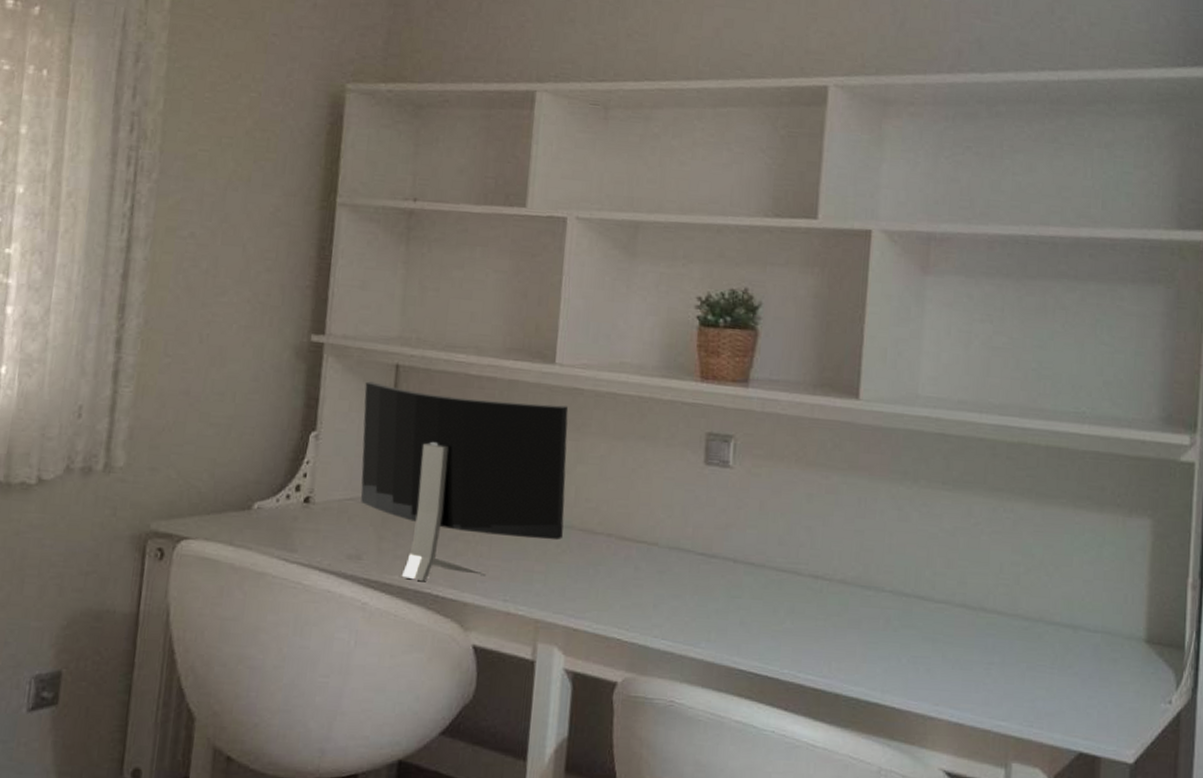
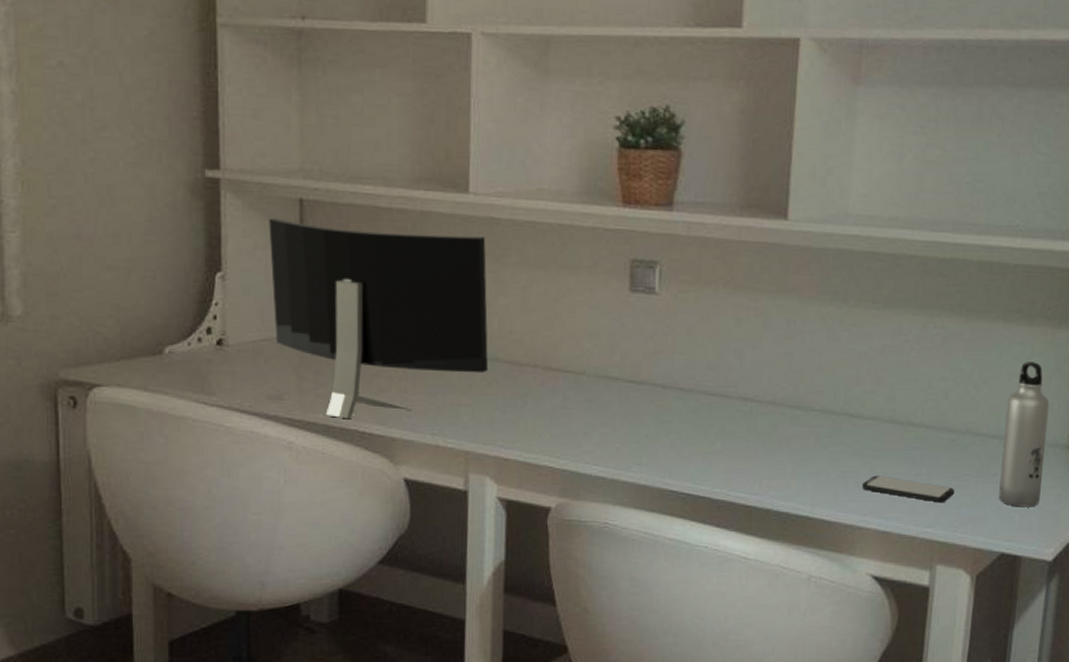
smartphone: none [934,662,1029,695] -> present [862,475,955,503]
water bottle: none [1074,549,1124,704] -> present [998,362,1050,507]

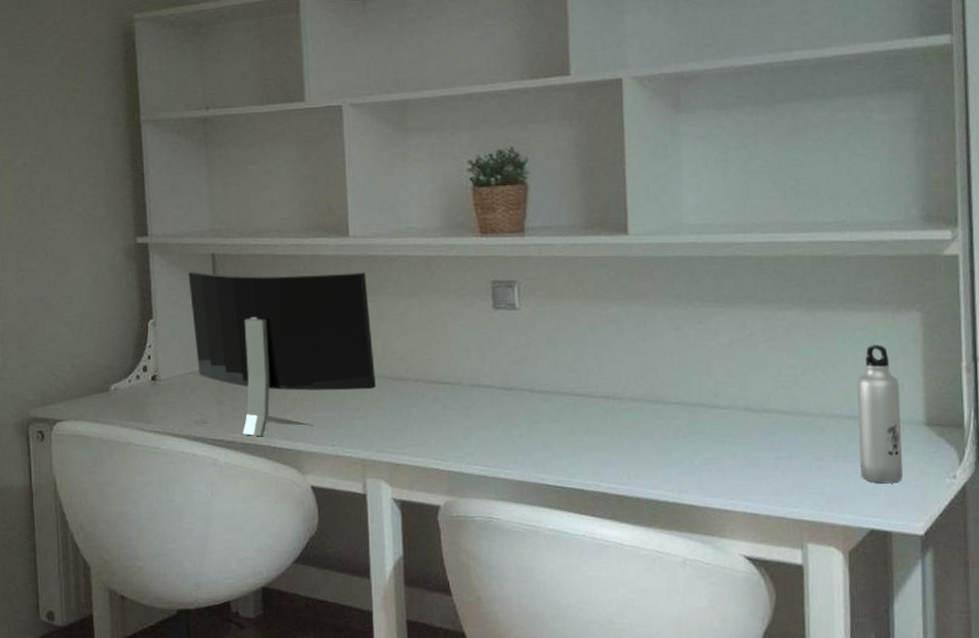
smartphone: present [862,475,955,503] -> none [726,460,816,484]

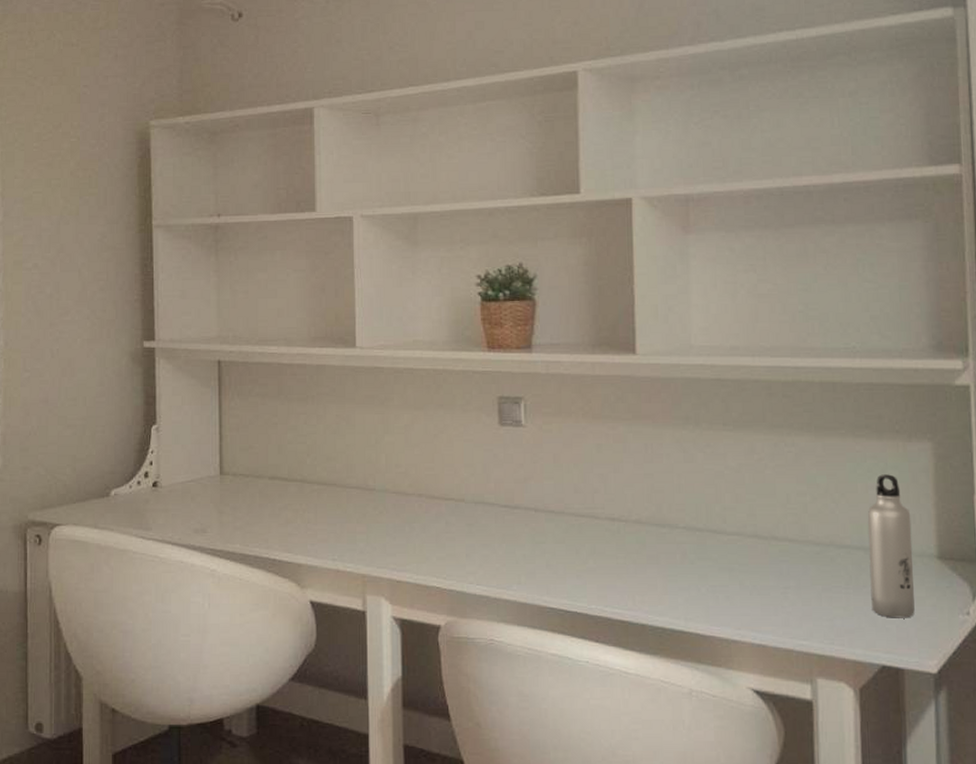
monitor: present [188,271,376,436] -> none [194,378,378,547]

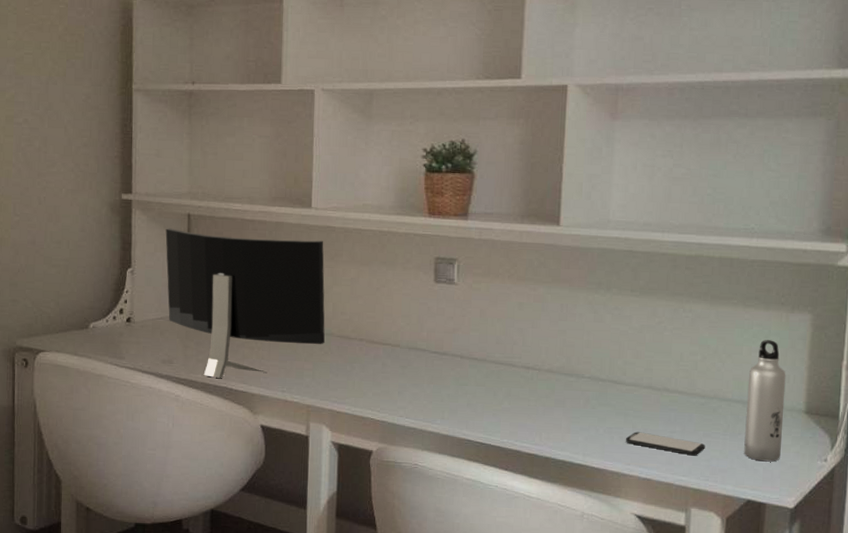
monitor: none [194,378,378,547] -> present [165,228,325,378]
smartphone: none [733,589,826,615] -> present [626,432,705,456]

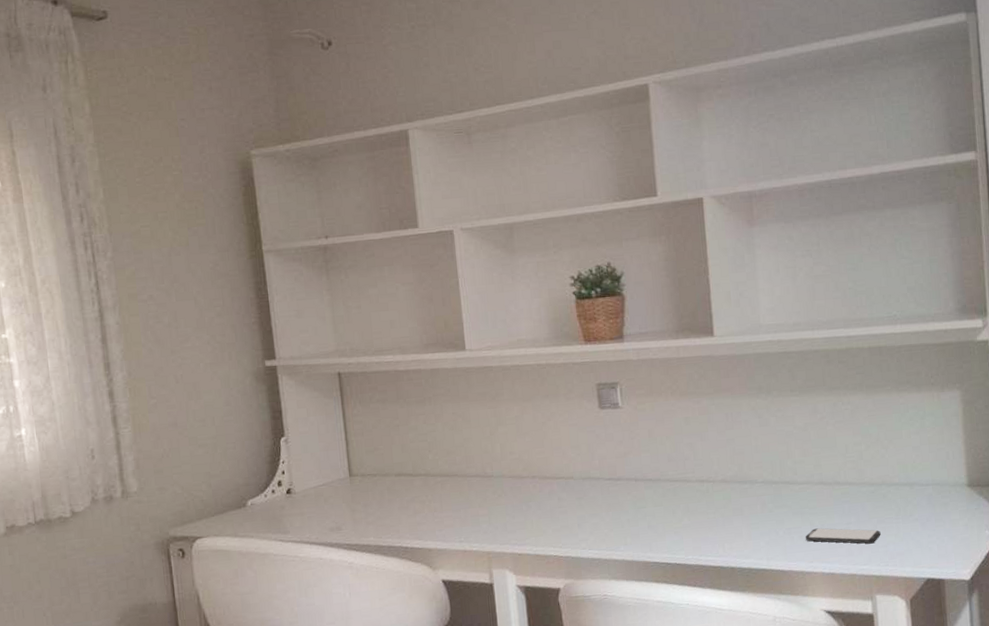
monitor: present [165,228,325,378] -> none [316,382,497,539]
water bottle: present [744,340,786,462] -> none [911,420,951,539]

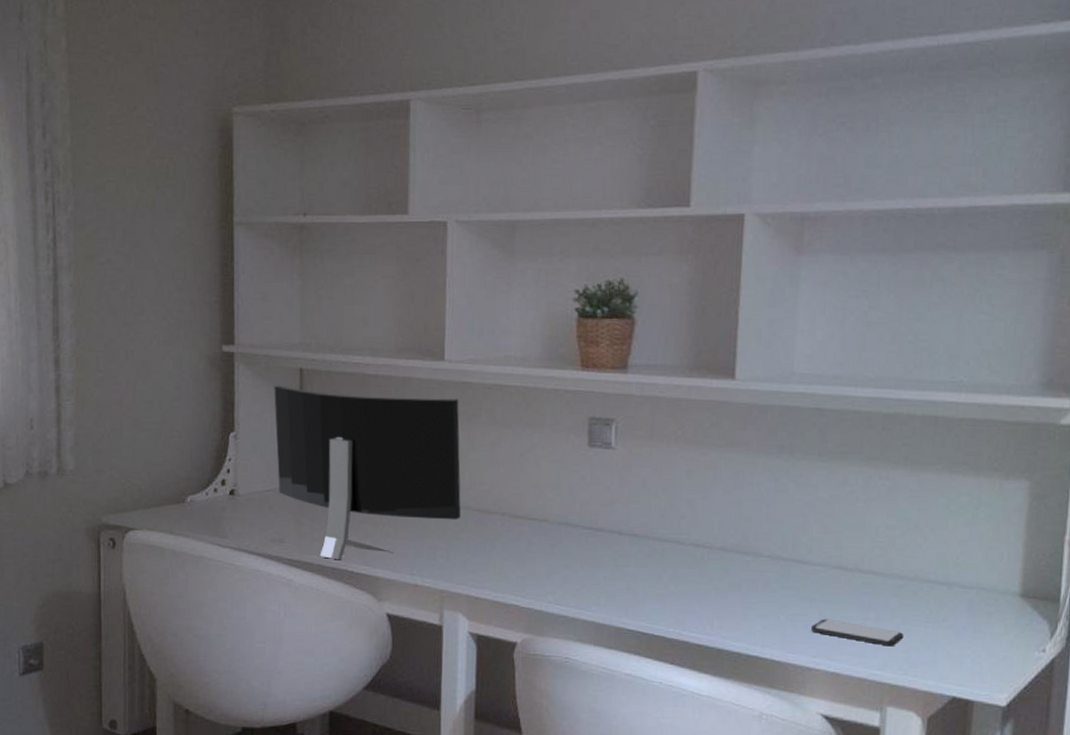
monitor: none [316,382,497,539] -> present [274,385,461,559]

